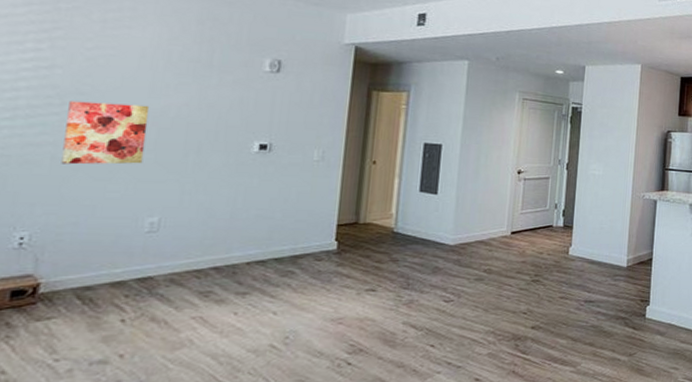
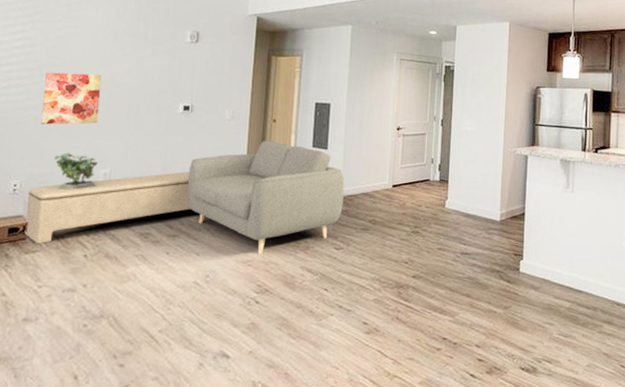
bench: none [35,219,267,309] -> present [24,171,191,244]
potted plant: none [80,197,142,243] -> present [54,152,98,190]
sofa: none [262,184,456,310] -> present [187,141,344,254]

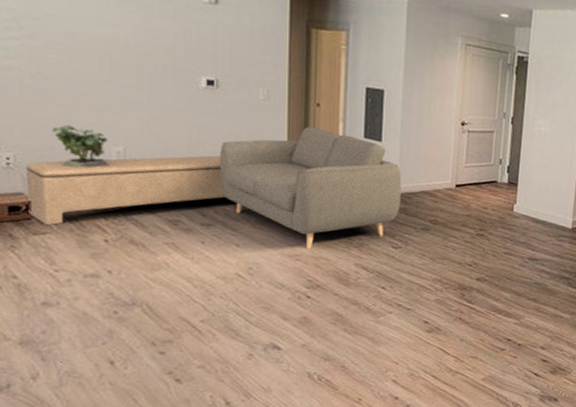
wall art: present [41,72,102,125] -> none [26,25,101,94]

